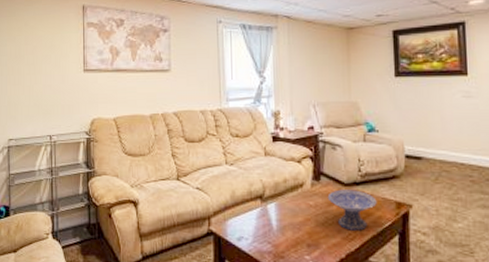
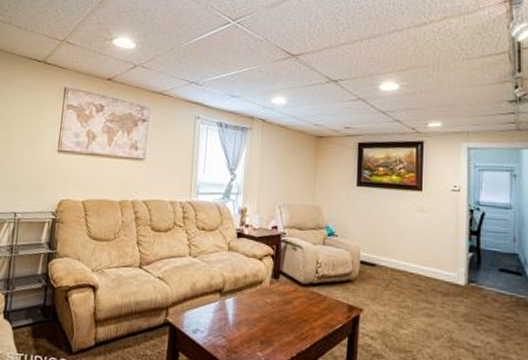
decorative bowl: present [327,189,377,231] -> none [284,289,330,331]

